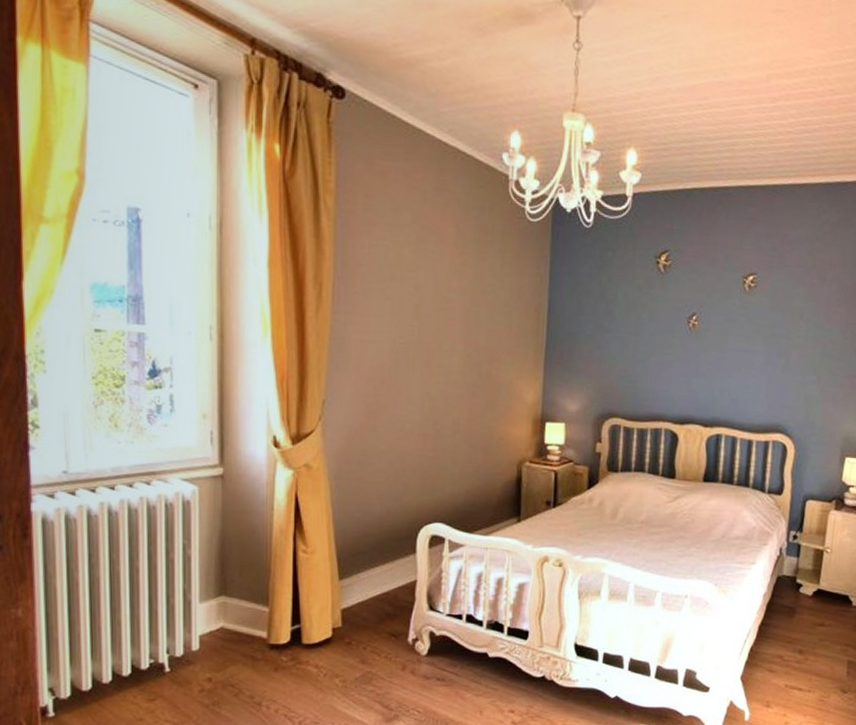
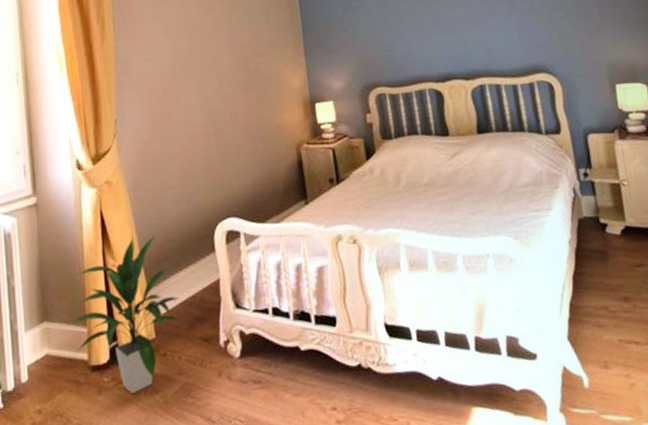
indoor plant: none [248,525,373,674] -> present [67,233,184,393]

